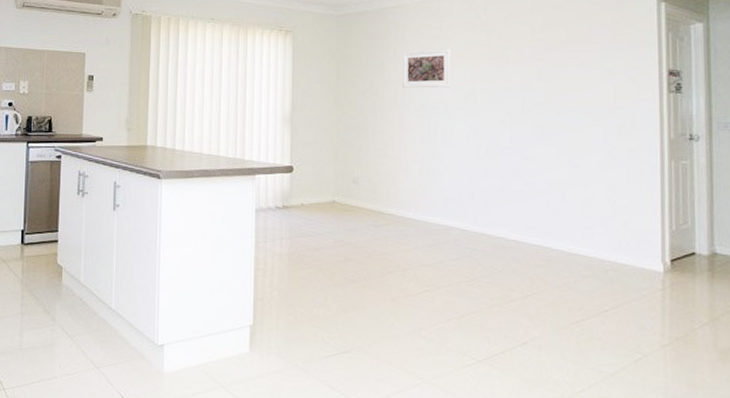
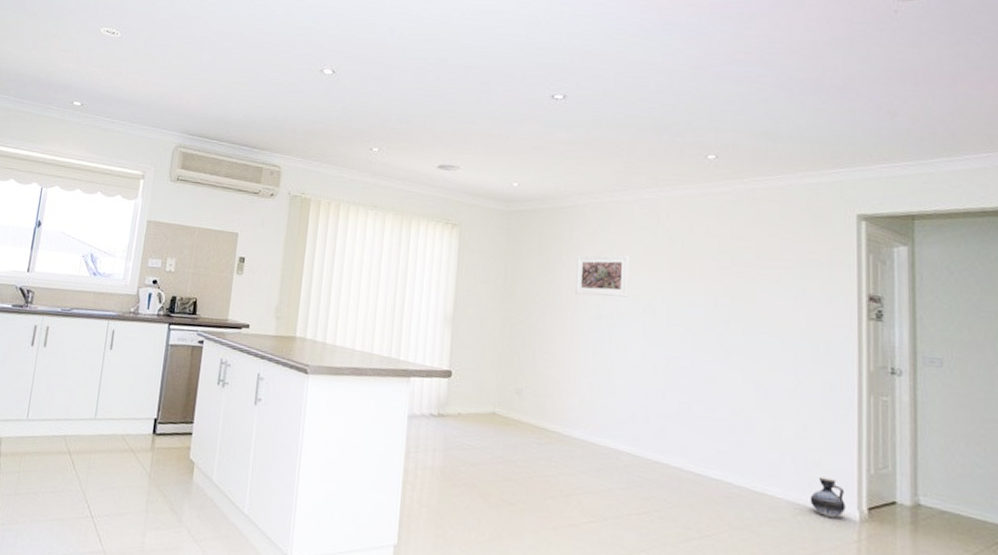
ceramic jug: none [619,235,651,270] -> present [810,476,846,517]

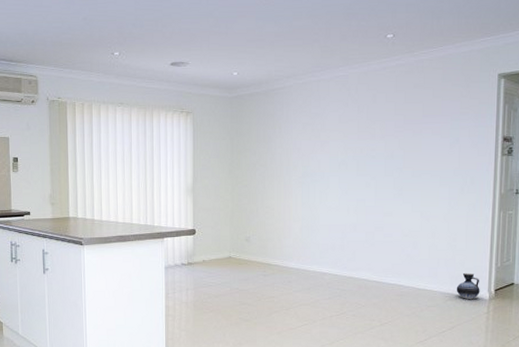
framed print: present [575,254,629,297] -> none [287,124,327,159]

